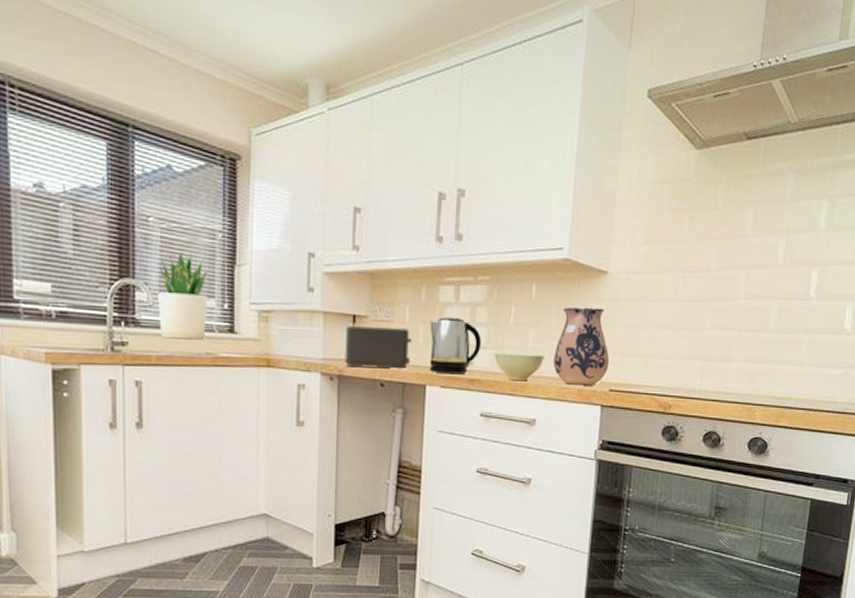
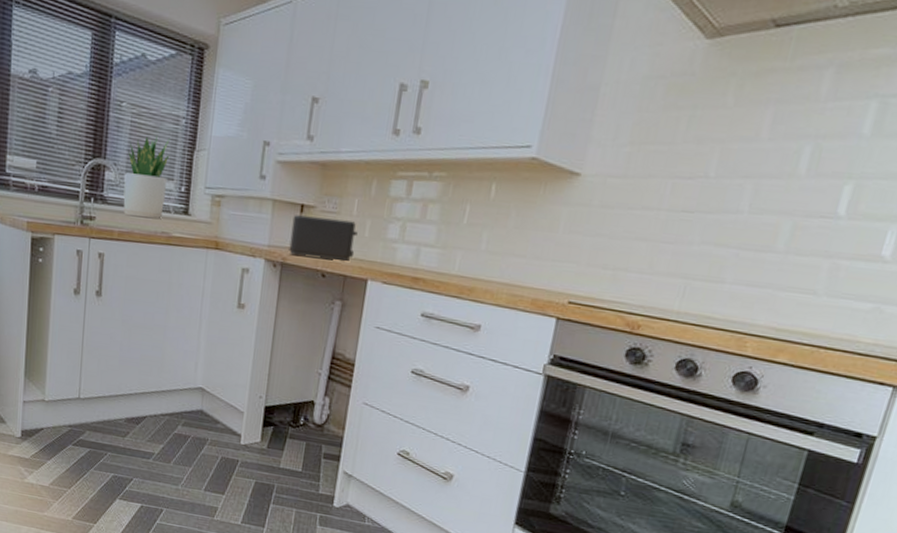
kettle: present [429,316,482,375] -> none [372,211,431,272]
bowl: present [494,352,546,382] -> none [442,252,499,285]
ceramic pitcher: present [553,307,610,386] -> none [506,210,573,296]

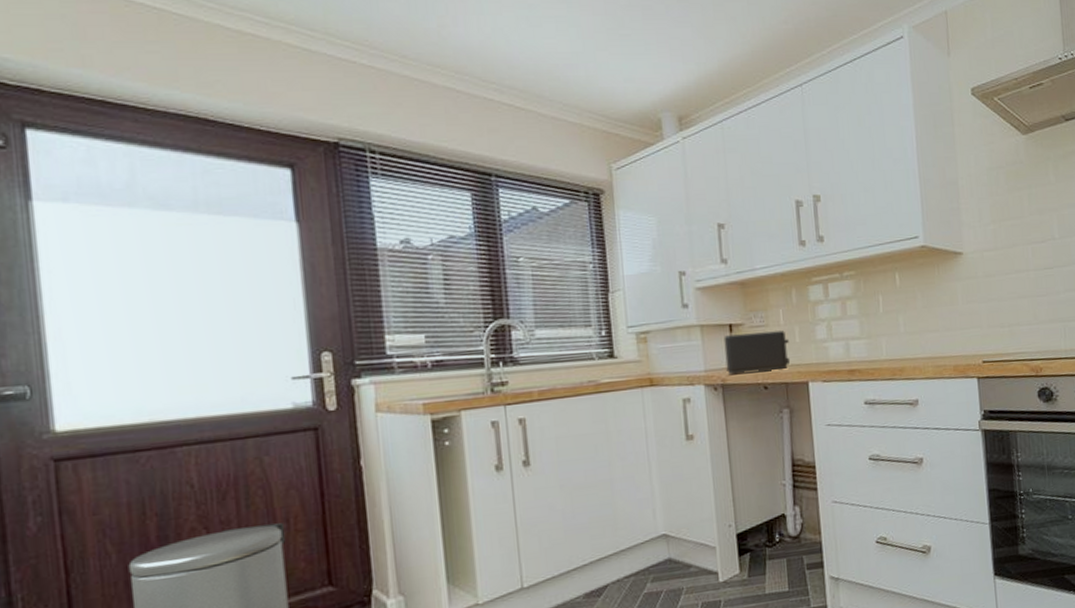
planter: present [123,136,170,218] -> none [534,285,586,372]

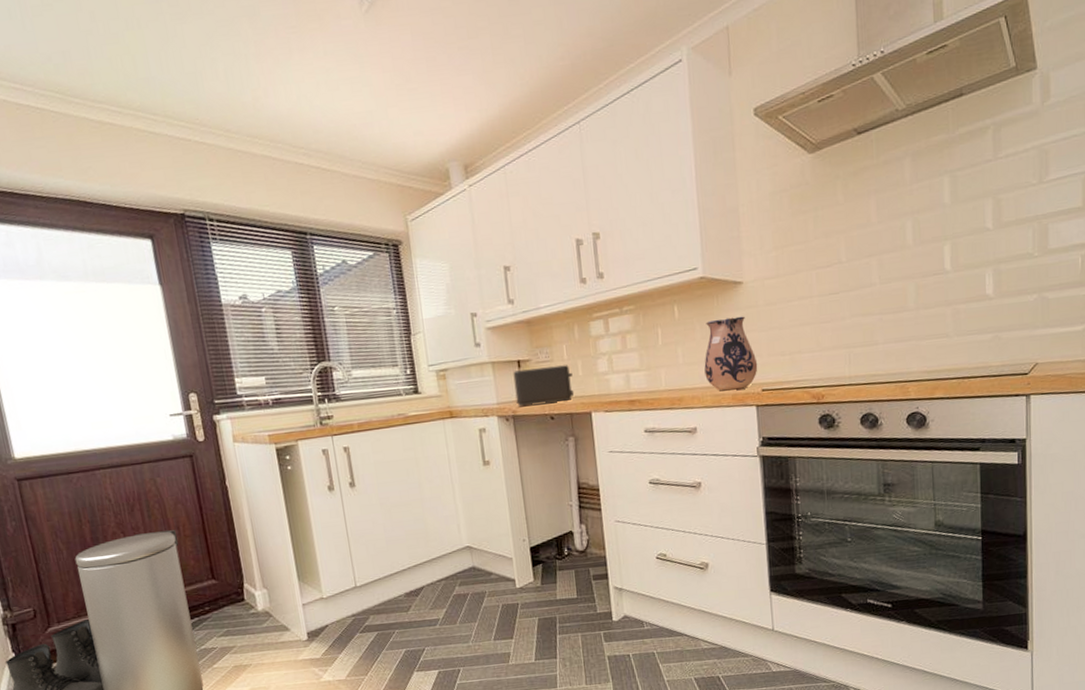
ceramic pitcher: none [925,286,979,362] -> present [704,316,758,391]

